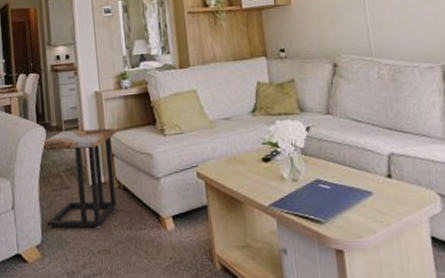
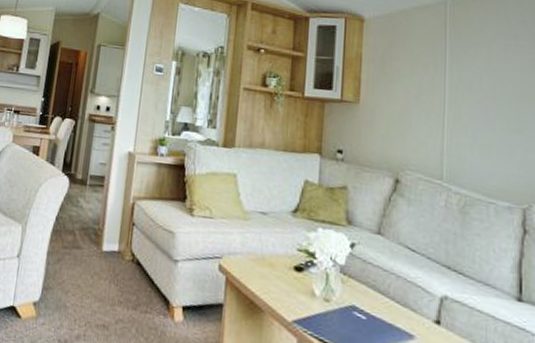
side table: present [41,128,117,228] -> none [49,186,141,300]

